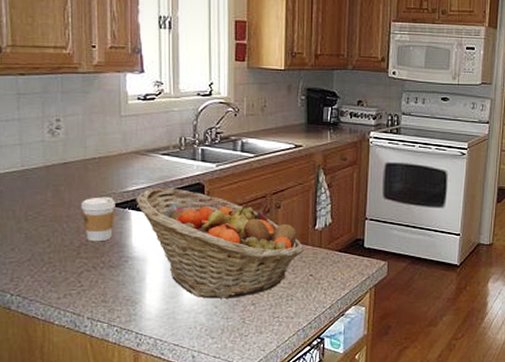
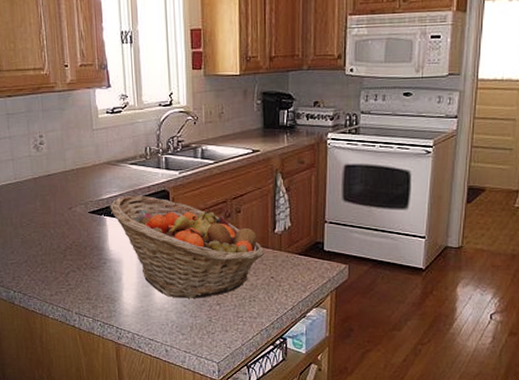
coffee cup: present [81,197,116,242] -> none [64,204,94,246]

